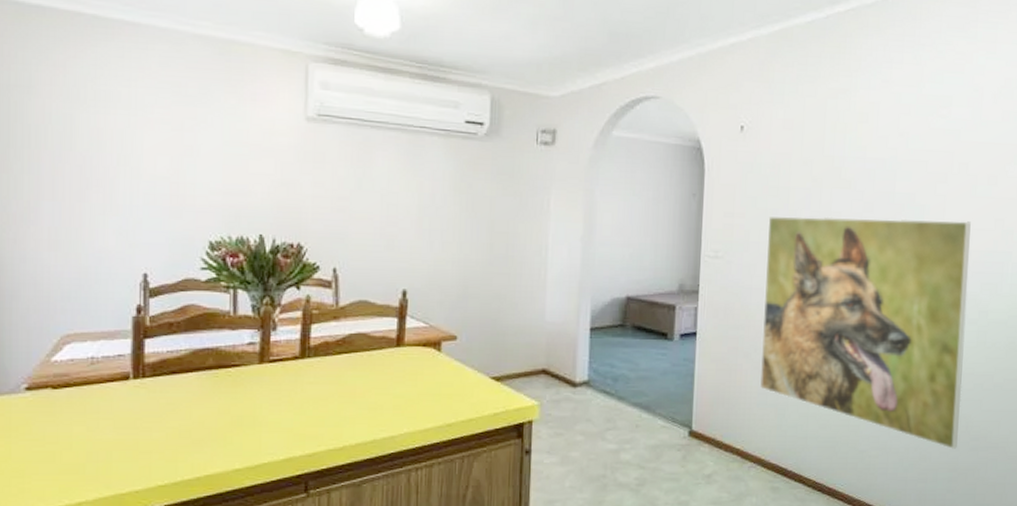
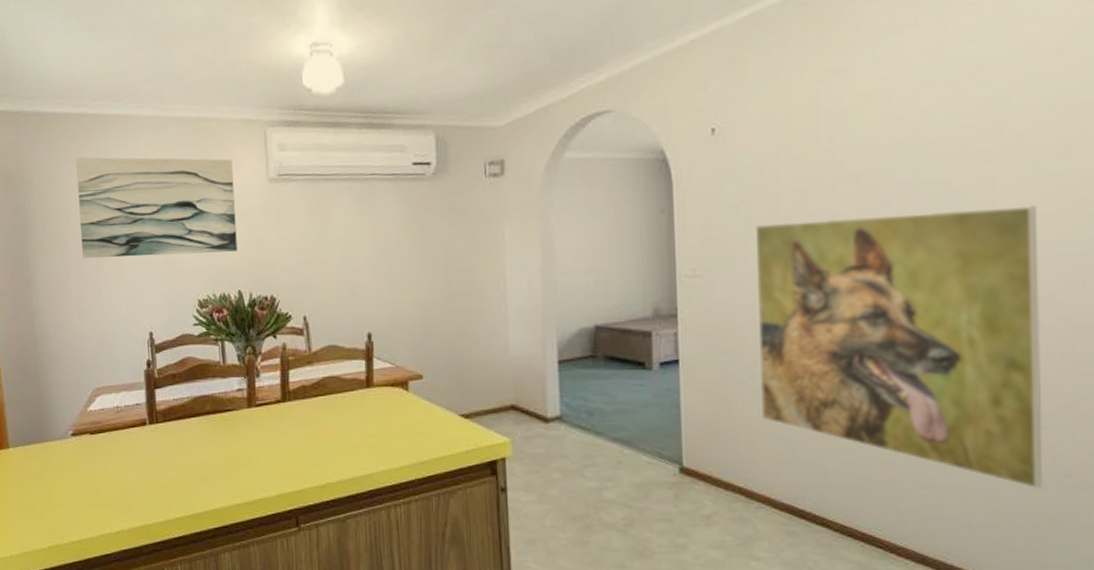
wall art: none [62,61,265,192] -> present [76,157,238,258]

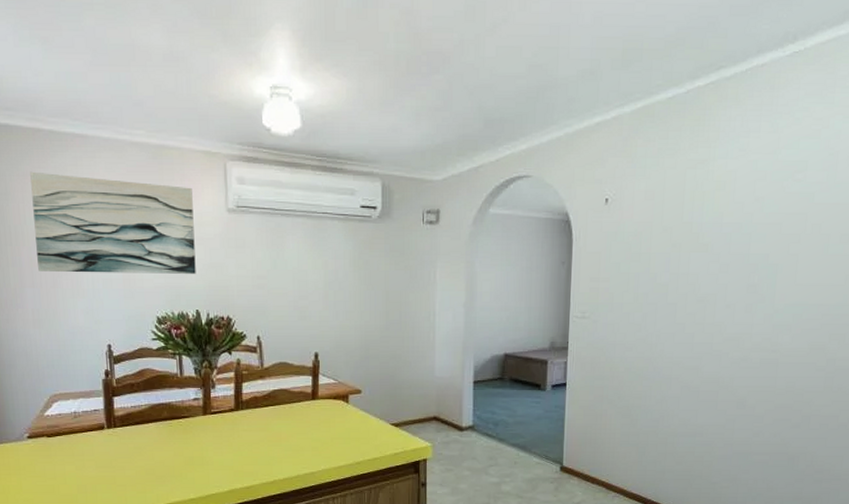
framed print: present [755,206,1043,488] -> none [623,277,822,481]

